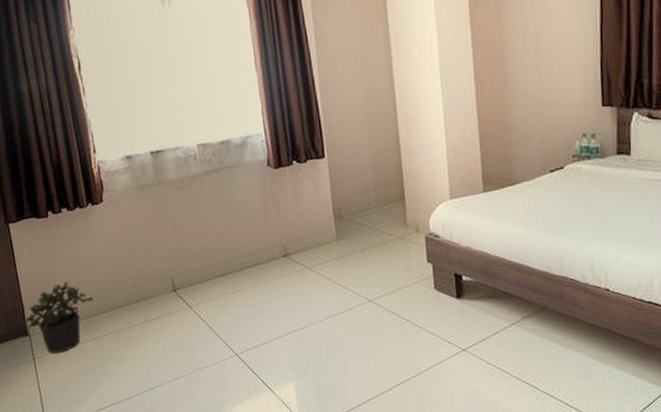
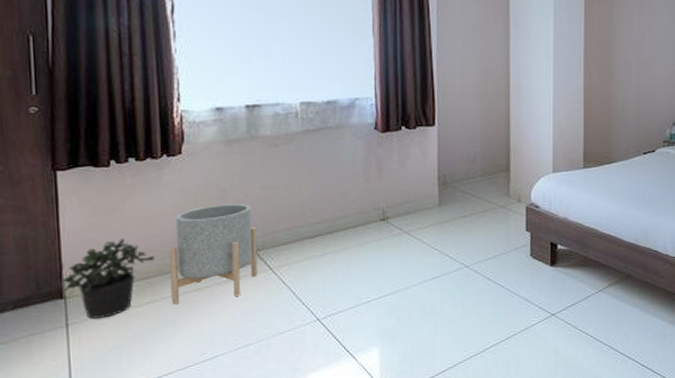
planter: none [103,246,180,341] -> present [169,204,258,305]

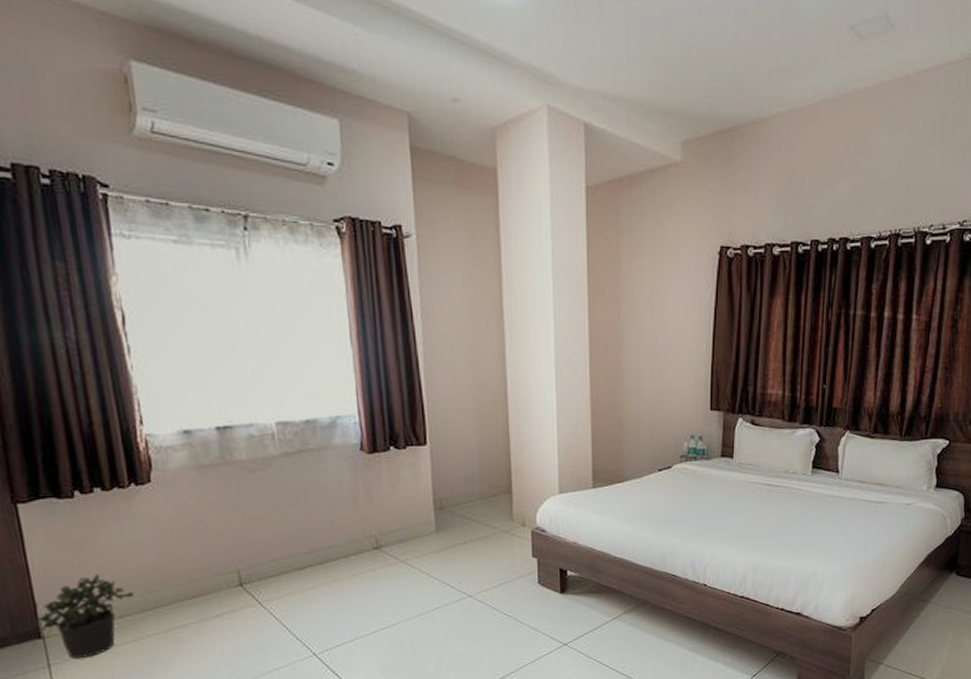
planter: present [169,204,258,305] -> none [148,535,247,642]

